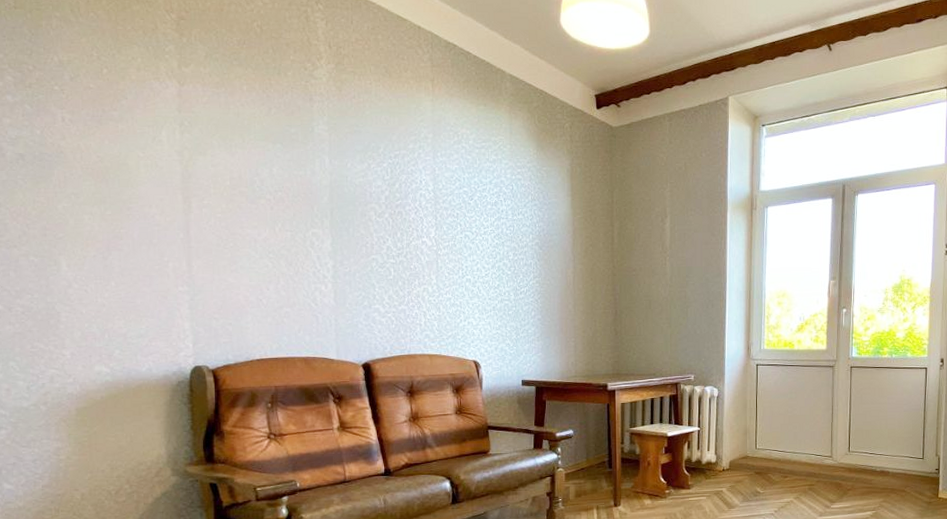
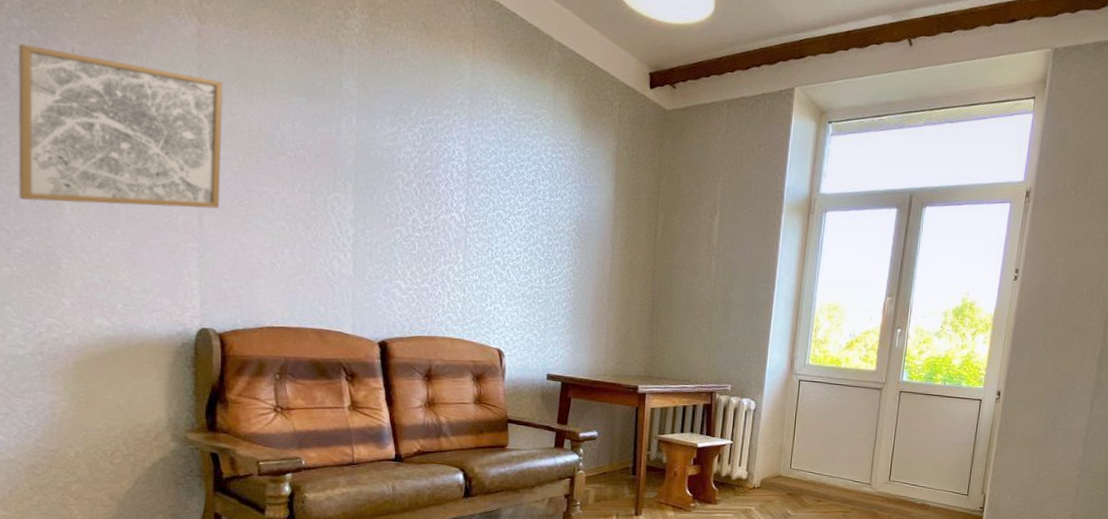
wall art: none [12,117,207,261] -> present [17,43,223,209]

